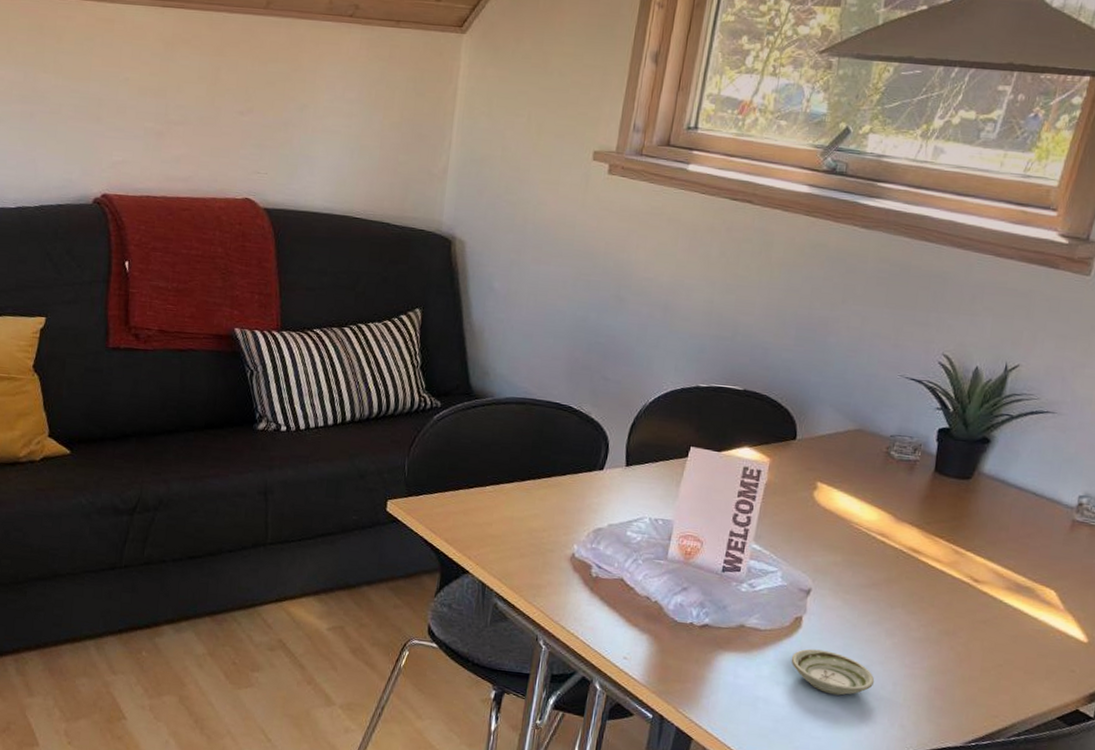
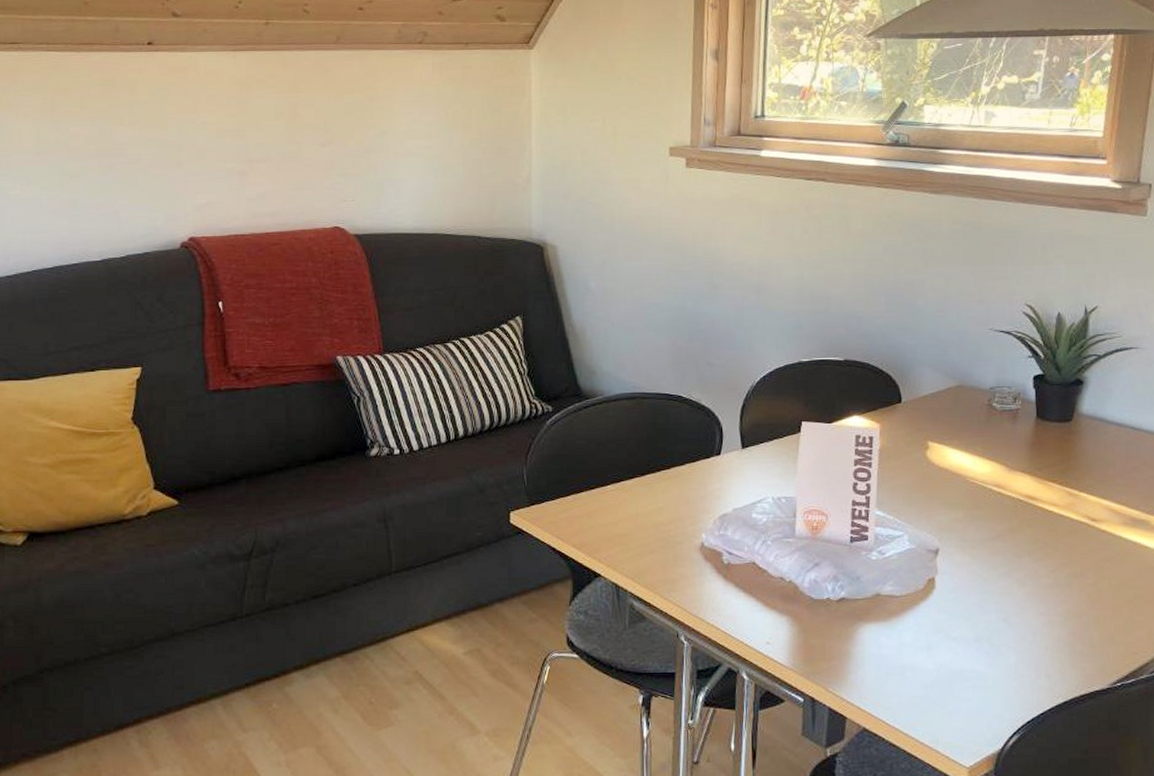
saucer: present [791,648,875,696] -> none [930,609,1015,653]

